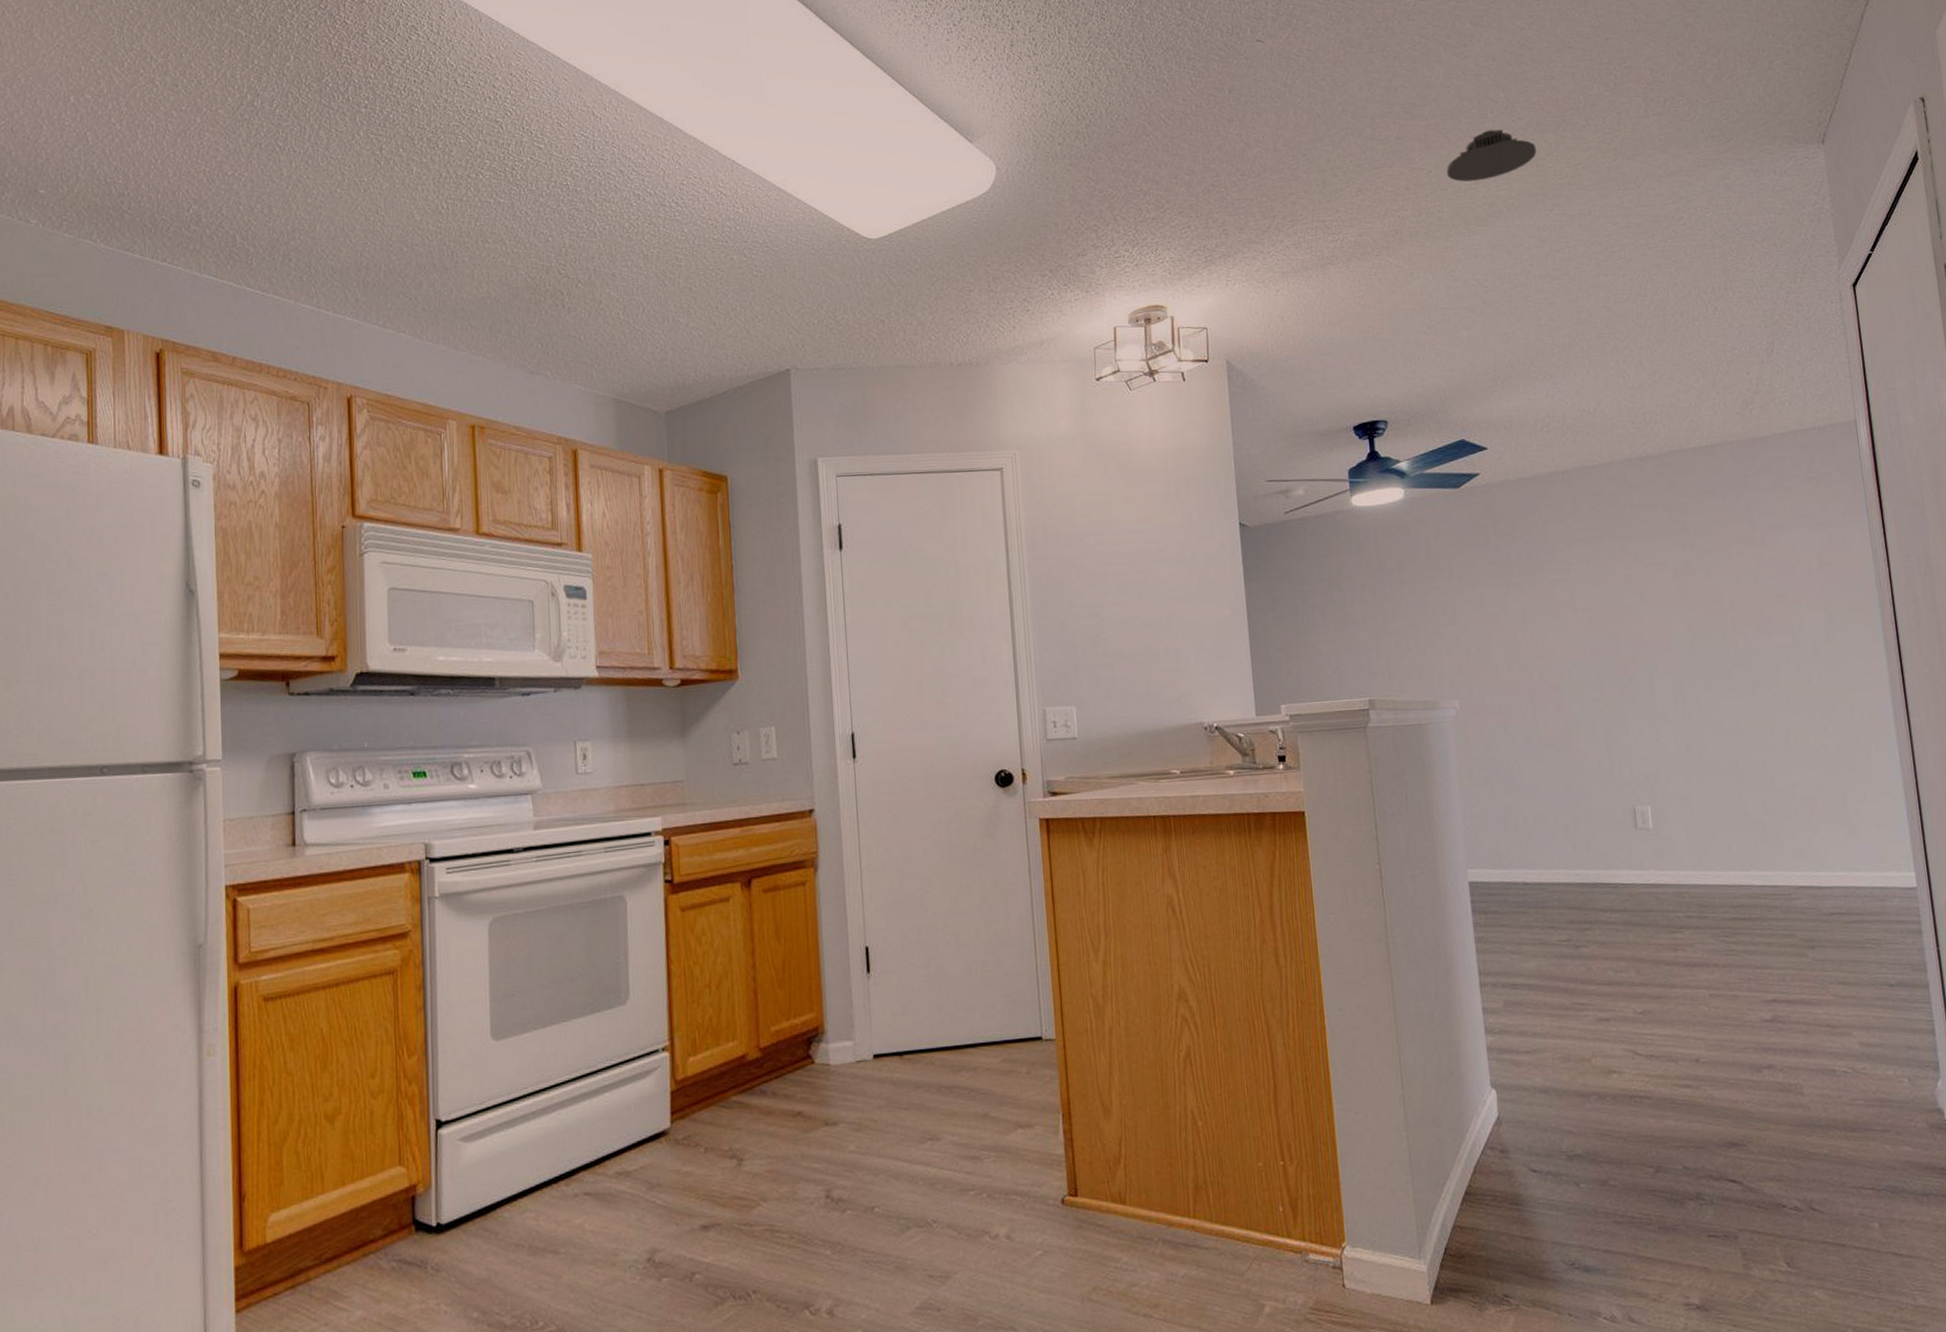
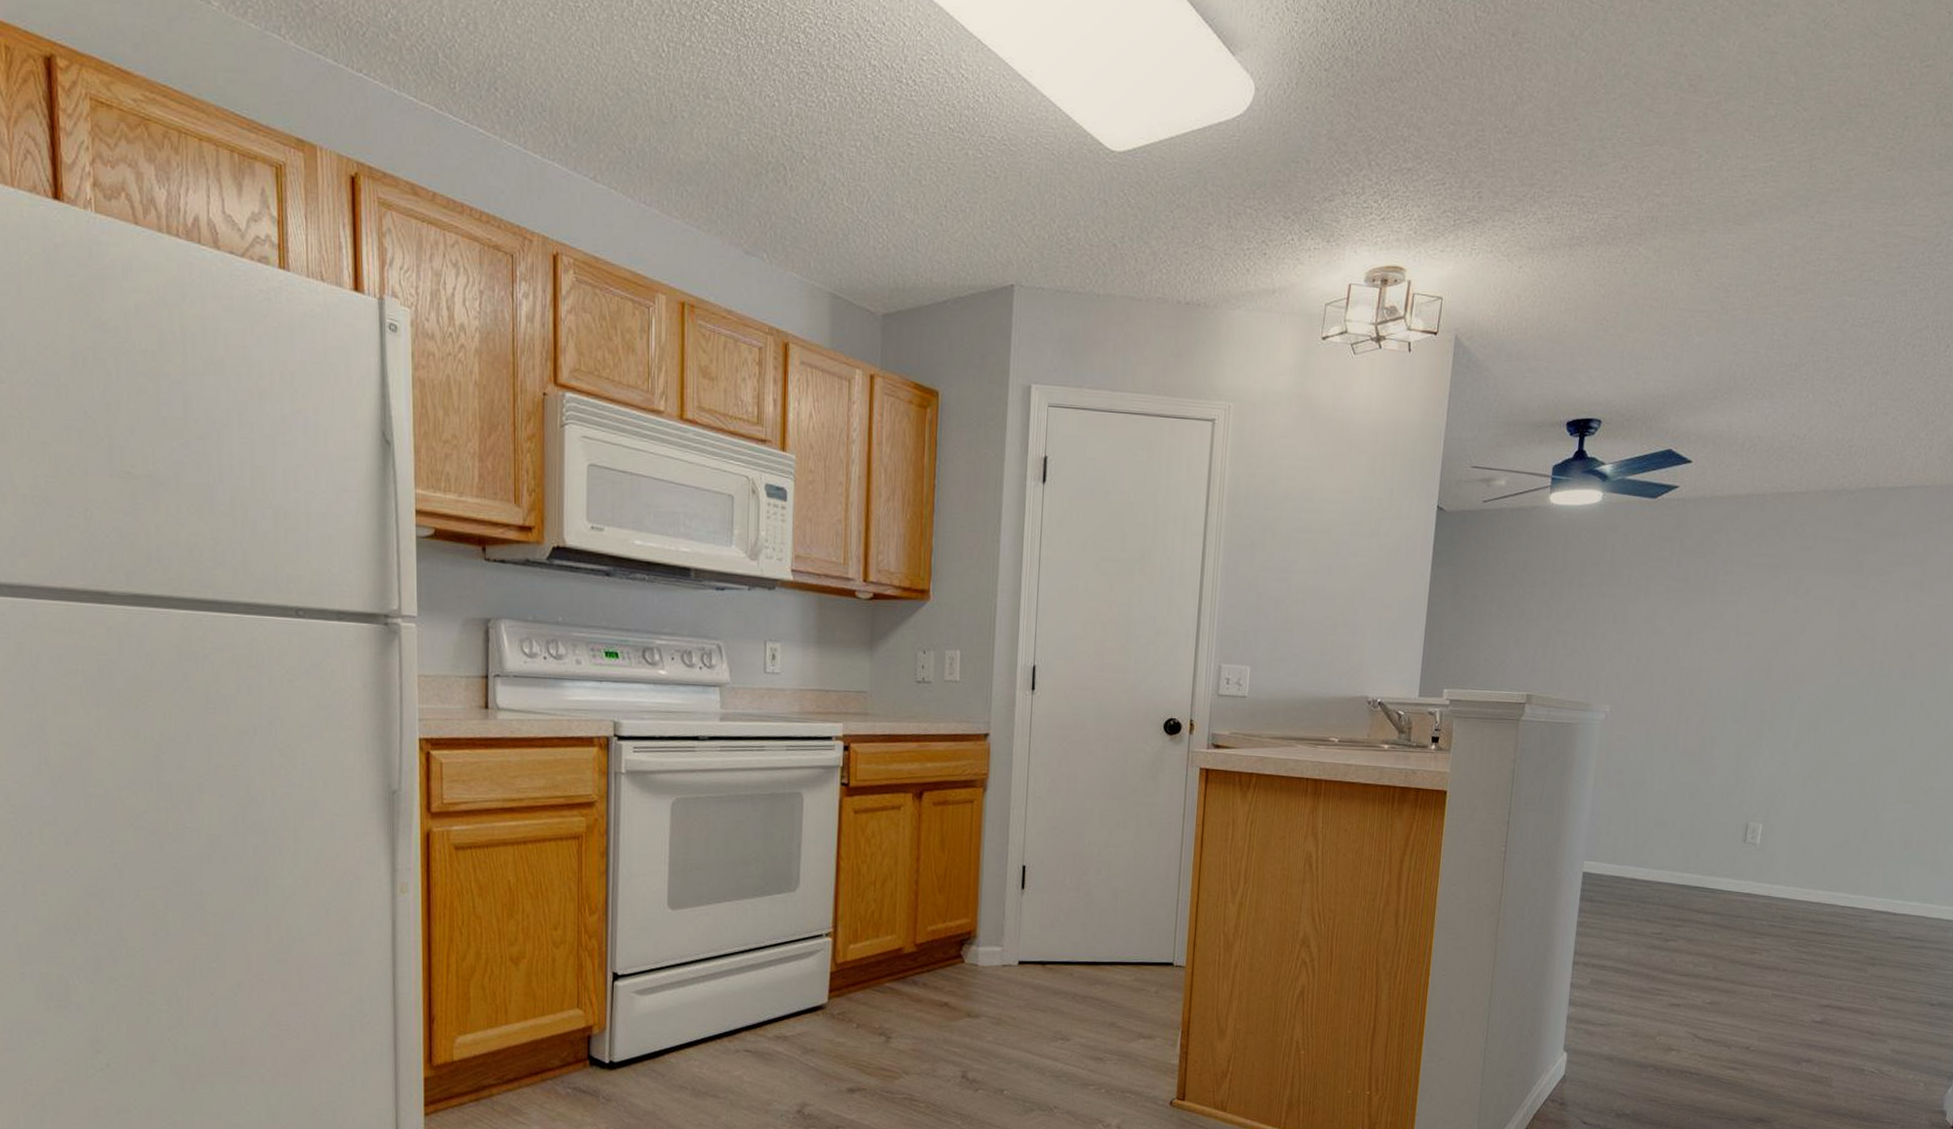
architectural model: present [1446,129,1536,182] -> none [1716,118,1814,174]

